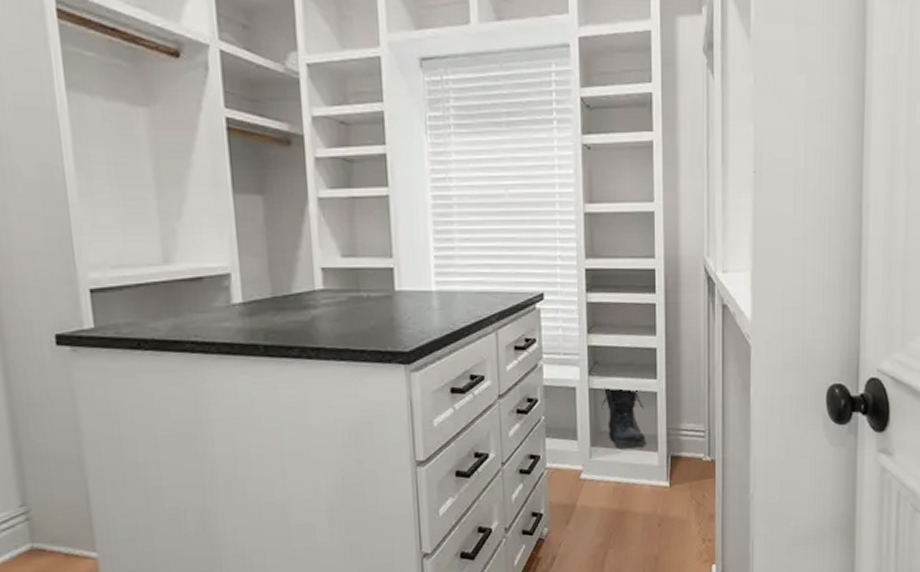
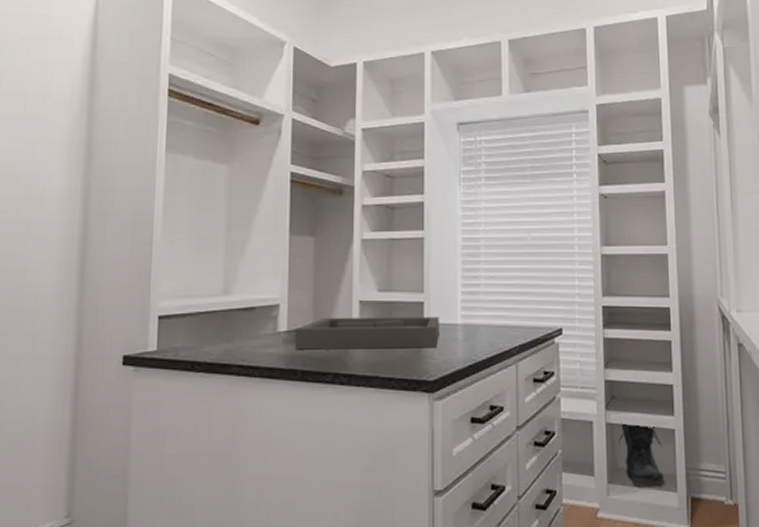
decorative tray: none [251,283,413,323] -> present [294,316,439,350]

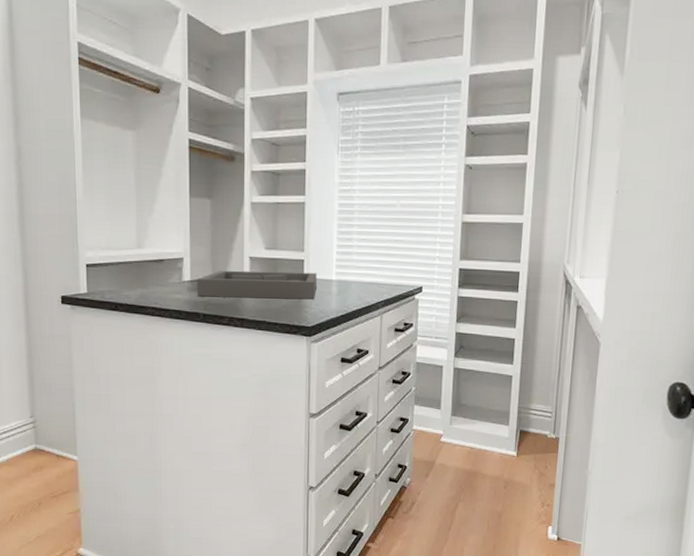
boot: present [619,422,665,488] -> none [463,367,500,421]

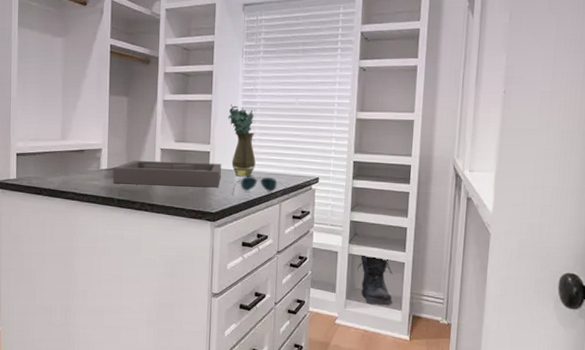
vase: none [323,206,354,287] -> present [228,104,256,177]
sunglasses: none [328,287,391,308] -> present [231,177,289,197]
boot: none [463,367,500,421] -> present [357,253,393,306]

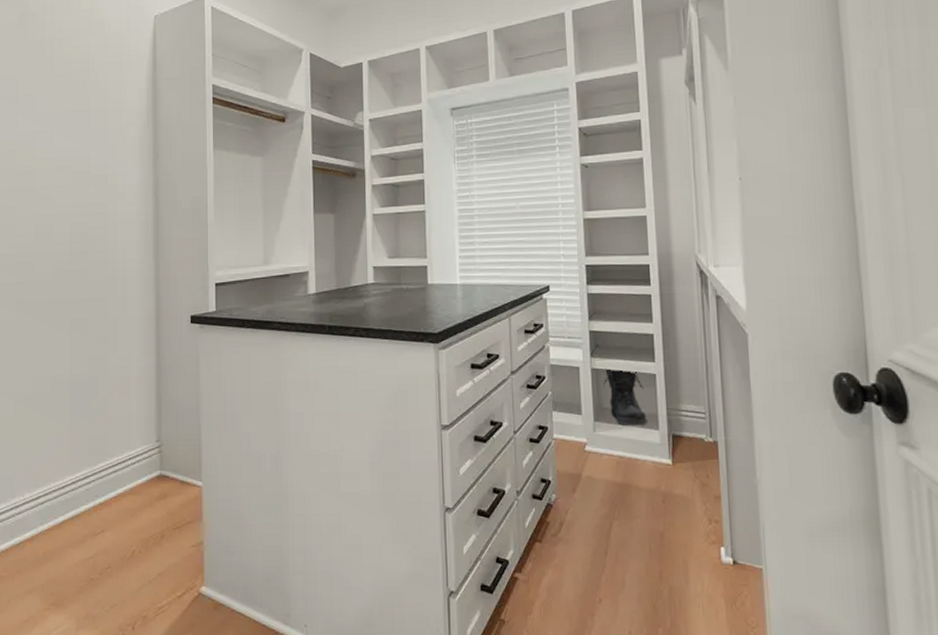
decorative tray: present [112,160,221,188] -> none [321,278,441,309]
vase: present [228,104,256,177] -> none [444,213,478,291]
sunglasses: present [231,177,289,197] -> none [454,290,519,311]

